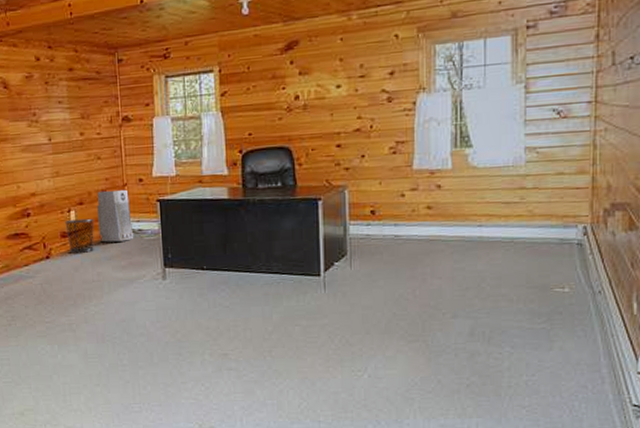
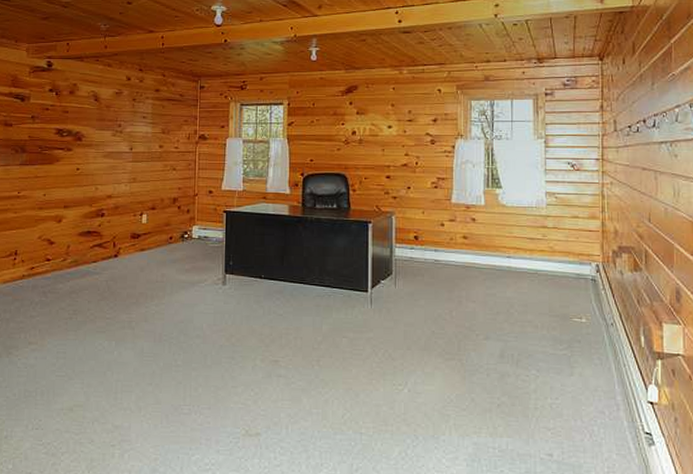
waste bin: present [65,218,94,253] -> none [136,222,164,254]
air purifier: present [97,190,134,242] -> none [167,200,200,246]

